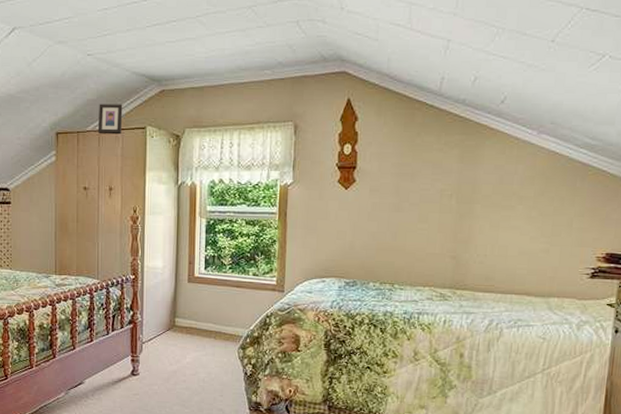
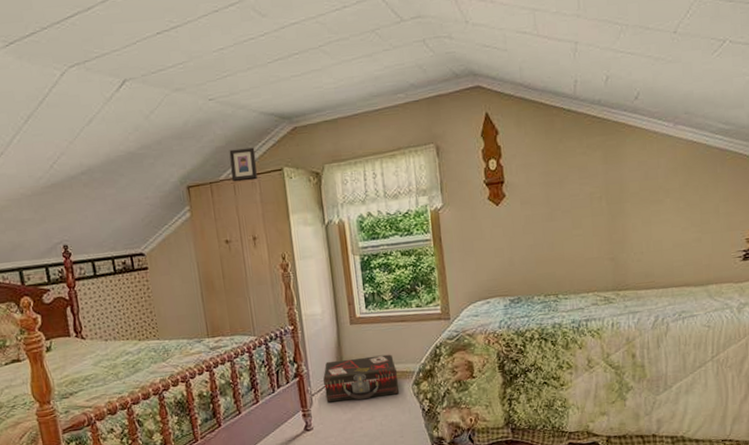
suitcase: none [154,313,226,355] -> present [323,354,400,403]

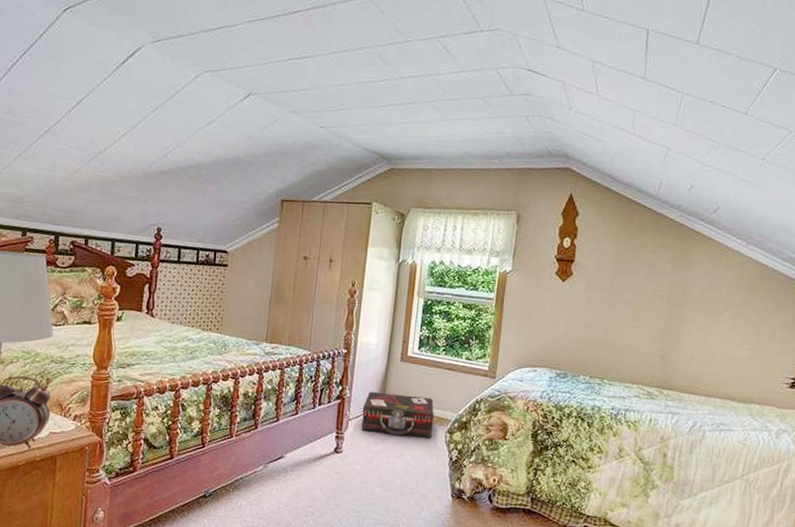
picture frame: present [229,147,258,182] -> none [323,175,351,208]

